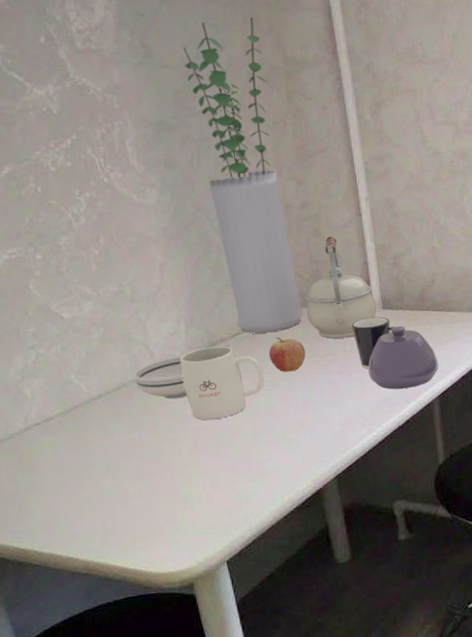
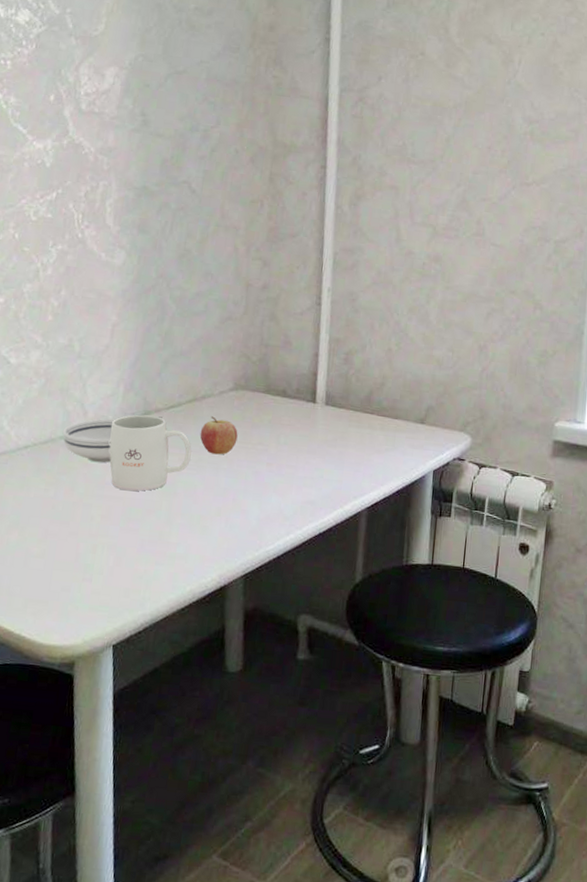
vase: present [183,17,303,334] -> none [173,98,255,411]
kettle: present [305,236,377,339] -> none [246,322,320,429]
mug: present [352,316,396,369] -> none [289,411,335,466]
sugar bowl: present [368,326,439,389] -> none [298,425,374,494]

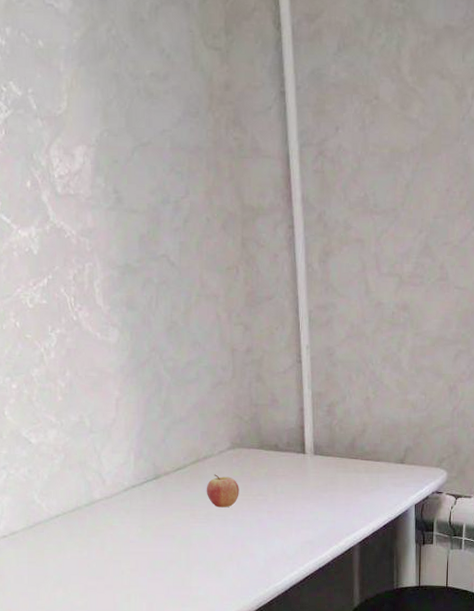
bowl: present [62,418,115,463] -> none [86,484,132,523]
mug: present [109,414,192,492] -> none [127,478,201,546]

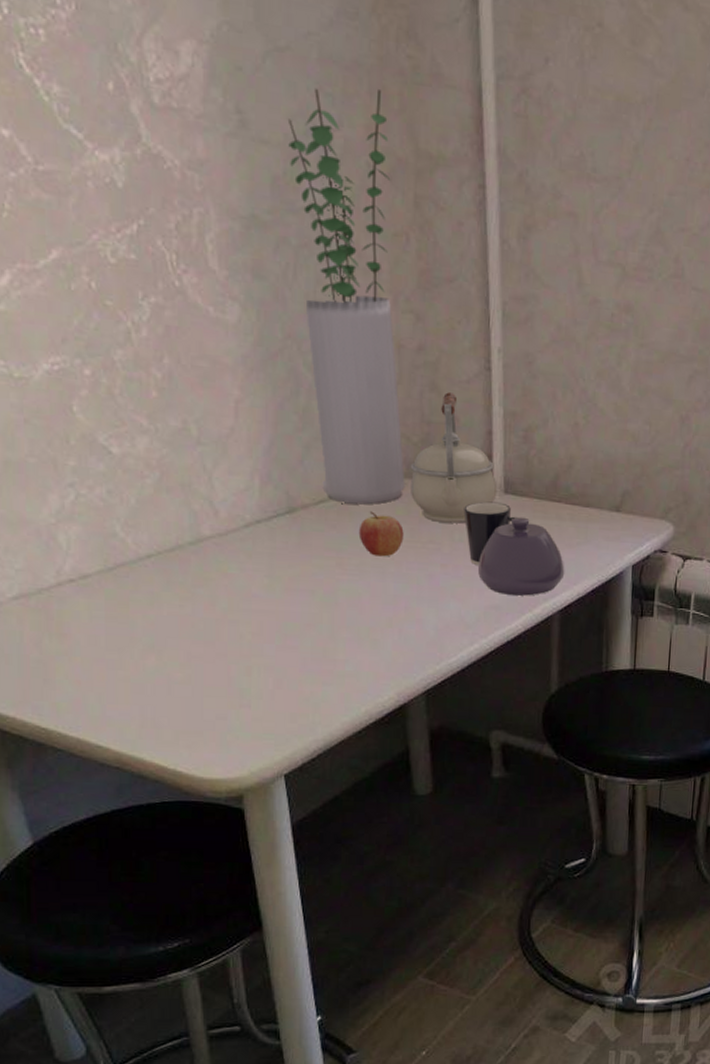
vase: none [151,165,240,470] -> present [288,87,405,505]
kettle: none [243,381,309,480] -> present [410,392,497,524]
mug: none [284,461,325,511] -> present [464,501,517,566]
sugar bowl: none [296,472,362,532] -> present [478,516,565,596]

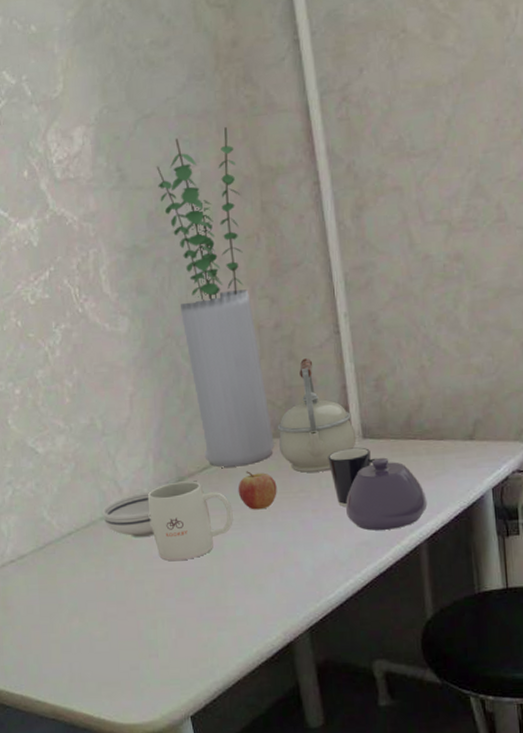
bowl: none [191,518,255,571] -> present [101,491,154,537]
mug: none [249,512,351,604] -> present [147,481,233,562]

